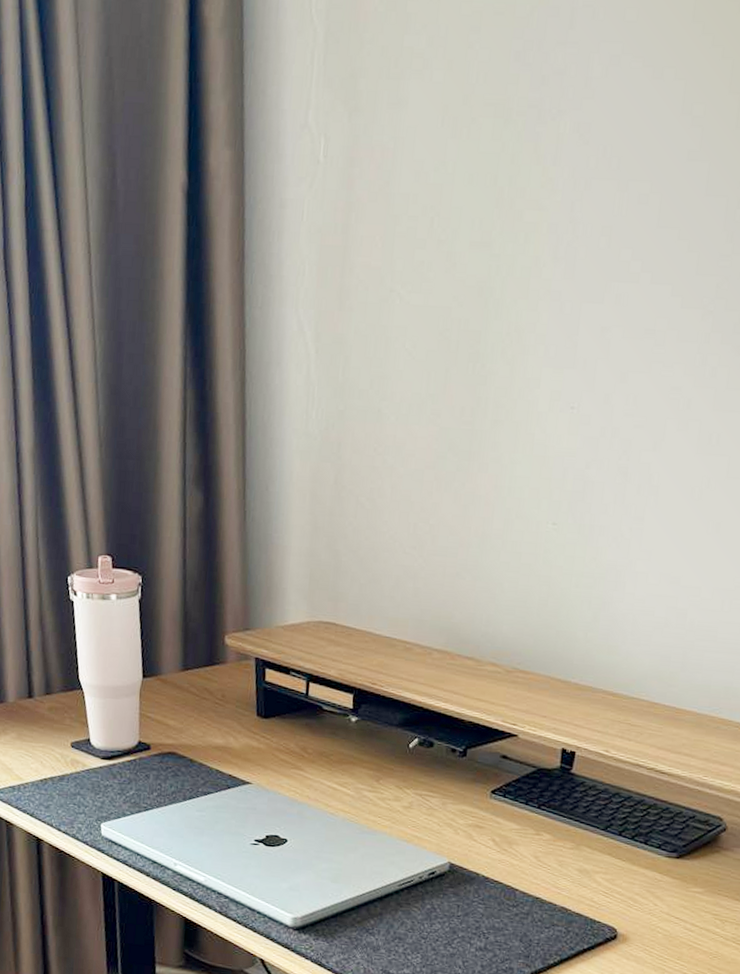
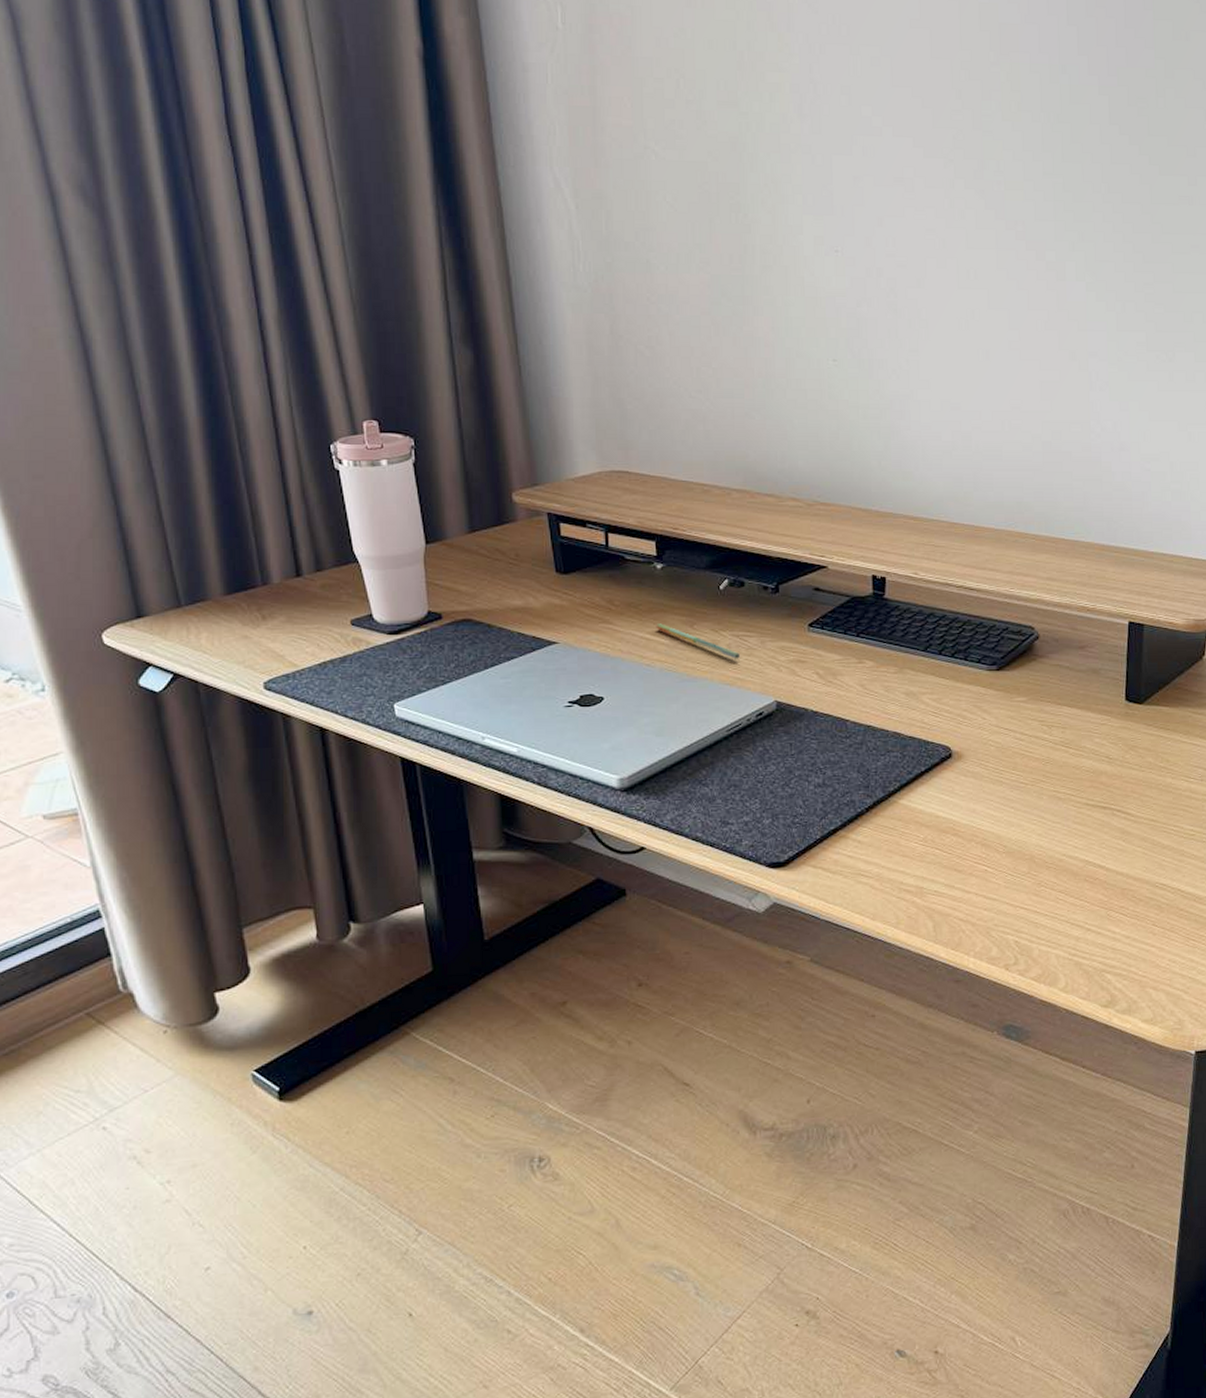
pen: none [344,775,421,818] -> present [656,623,741,659]

